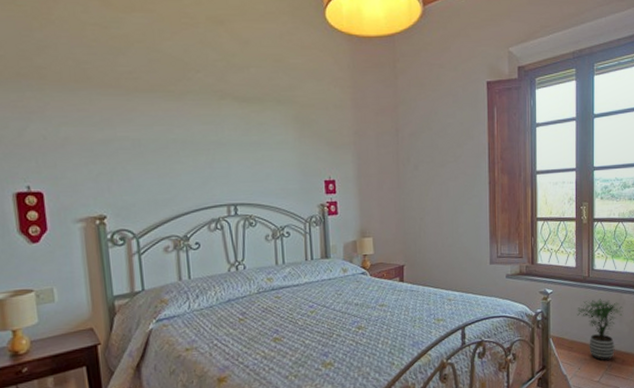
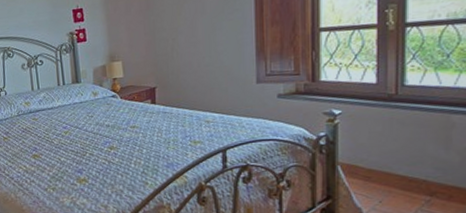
potted plant: present [576,299,623,361] -> none [377,120,451,195]

